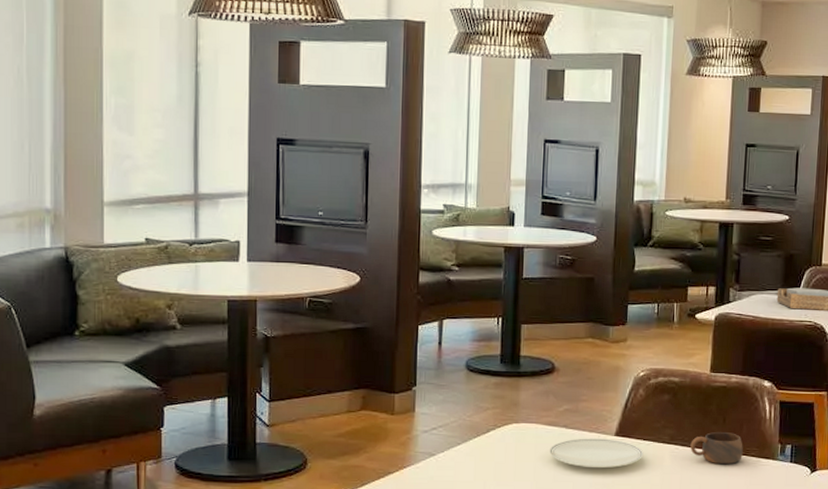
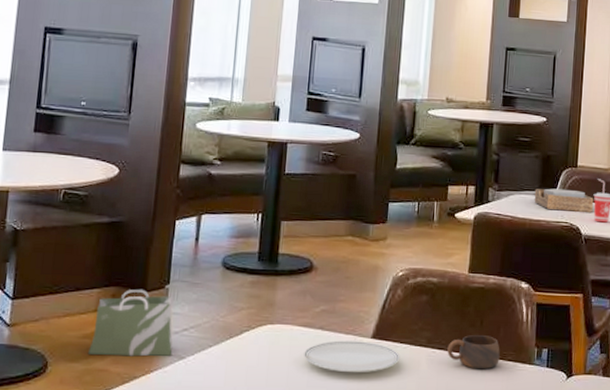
grocery bag: none [343,391,423,454] -> present [87,289,173,357]

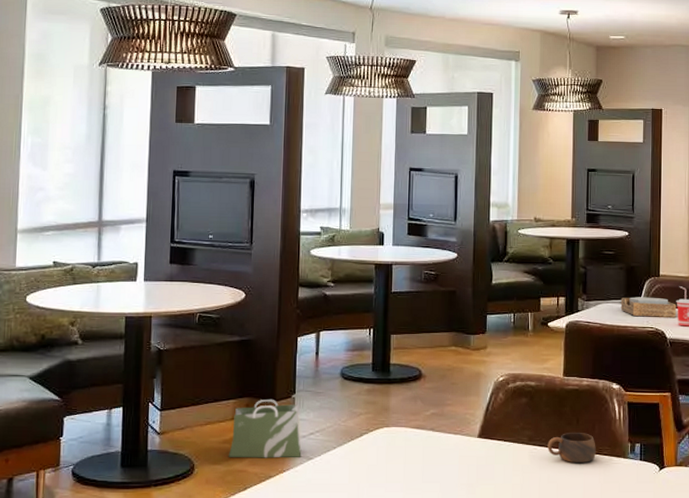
plate: present [304,340,400,373] -> none [418,440,505,469]

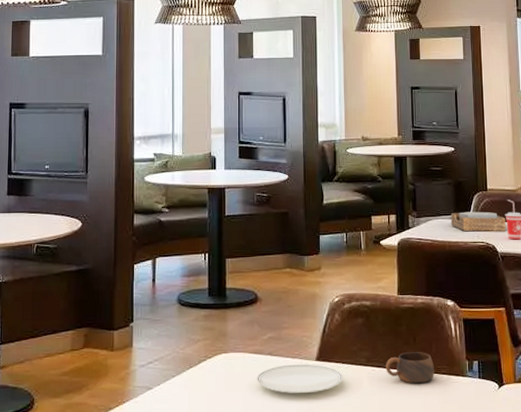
grocery bag: present [228,398,302,458] -> none [67,328,141,390]
plate: none [418,440,505,469] -> present [257,364,344,394]

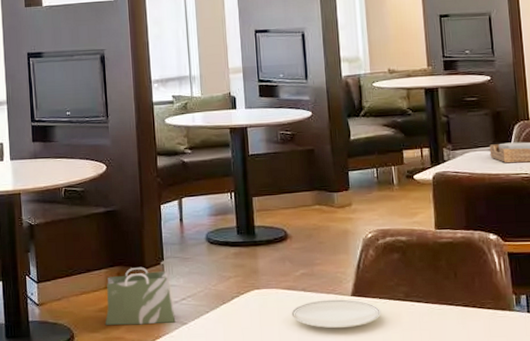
grocery bag: none [67,328,141,390] -> present [105,266,176,325]
cup: present [385,351,434,383] -> none [425,286,479,318]

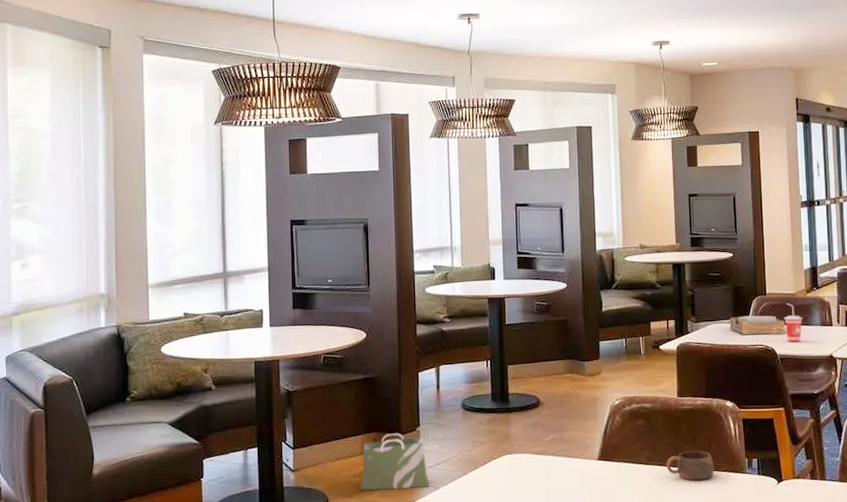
plate: present [291,299,382,329] -> none [541,463,625,492]
cup: none [425,286,479,318] -> present [666,450,714,480]

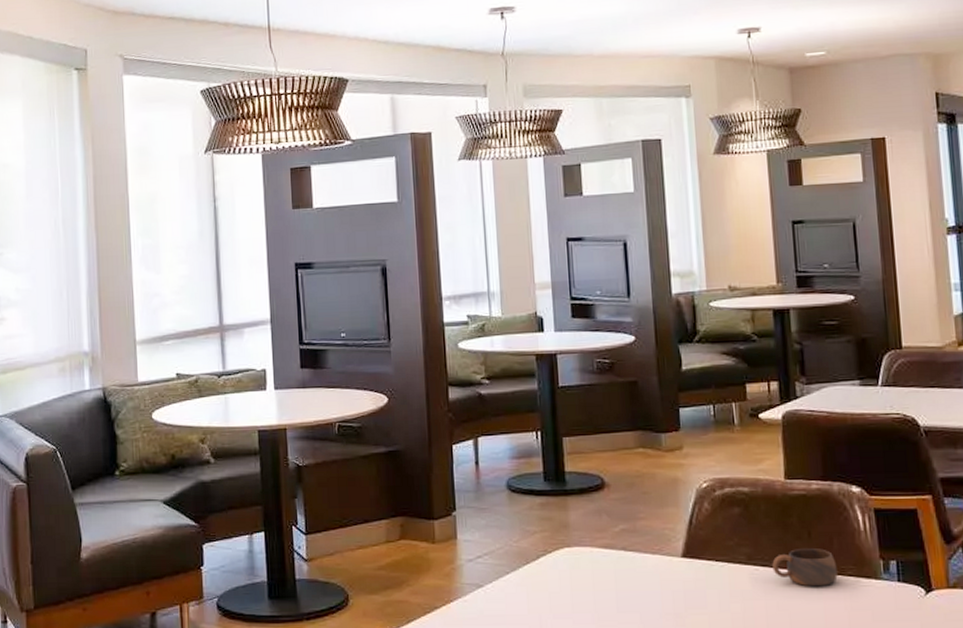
grocery bag: present [359,432,429,490] -> none [385,517,470,587]
napkin holder: present [729,315,786,335] -> none [852,375,931,401]
beverage cup: present [784,302,803,342] -> none [927,358,955,410]

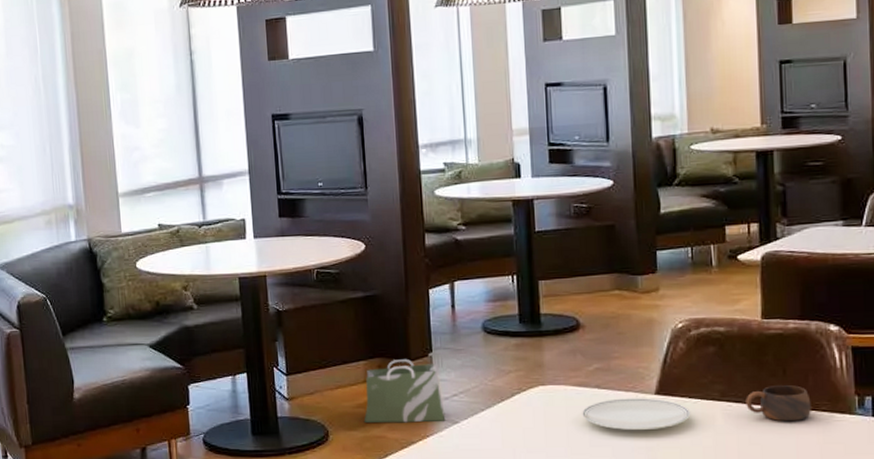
grocery bag: none [385,517,470,587] -> present [364,358,446,423]
plate: none [609,561,718,596] -> present [582,398,691,431]

